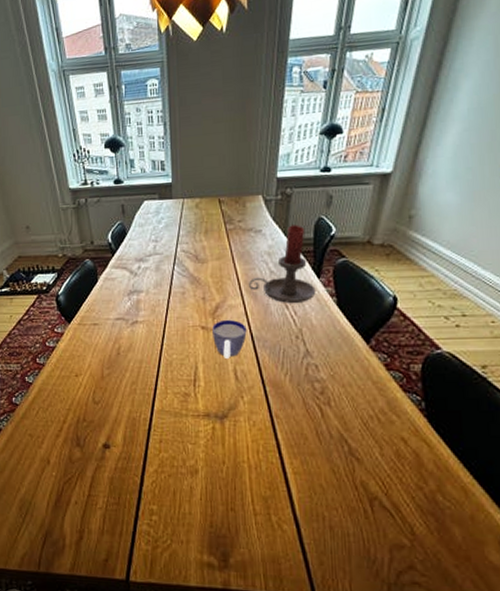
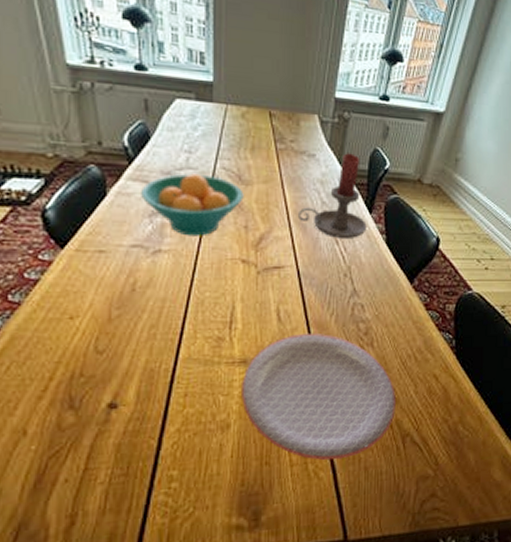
fruit bowl: none [122,257,201,309] -> present [141,173,244,237]
plate: none [206,392,360,515] -> present [242,334,396,461]
cup: present [212,319,247,358] -> none [254,252,293,297]

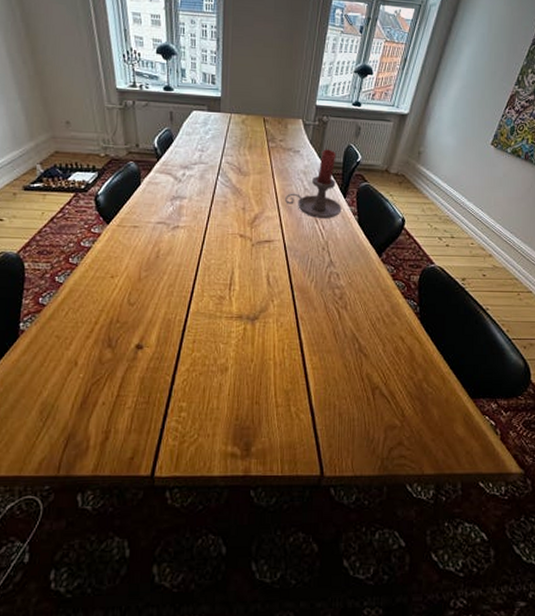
fruit bowl: present [141,173,244,237] -> none [166,167,243,216]
plate: present [242,334,396,461] -> none [238,296,366,405]

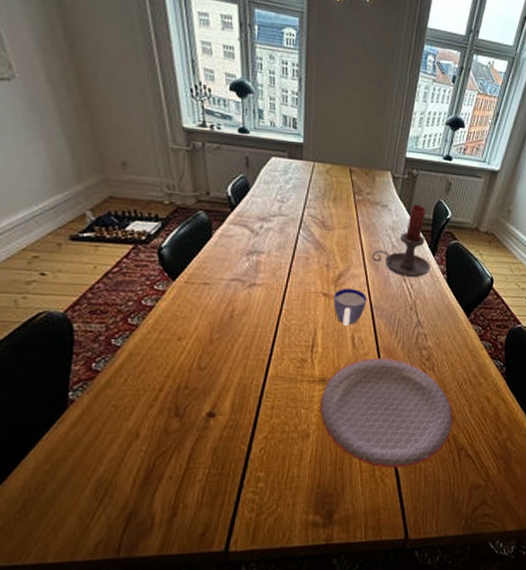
plate: none [238,296,366,405] -> present [320,358,453,469]
cup: none [250,229,281,265] -> present [334,288,367,326]

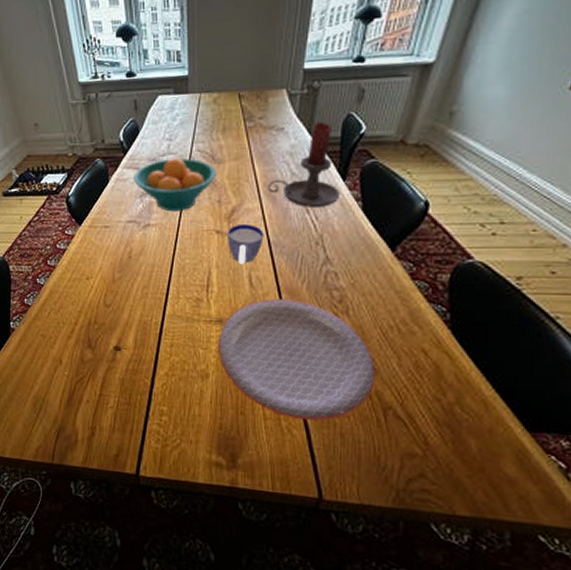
fruit bowl: none [241,219,327,273] -> present [134,157,217,212]

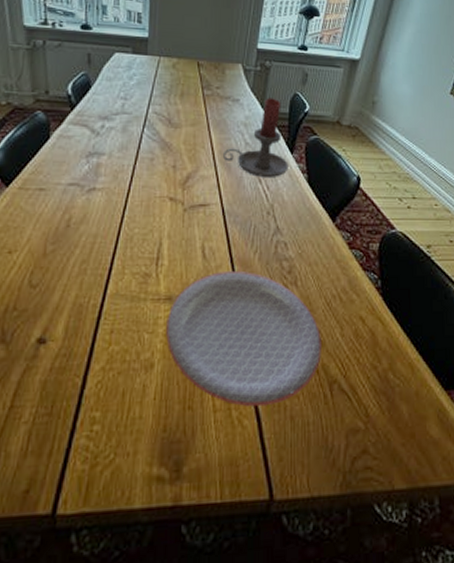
fruit bowl: present [134,157,217,212] -> none [80,117,173,176]
cup: present [228,223,264,264] -> none [181,191,218,234]

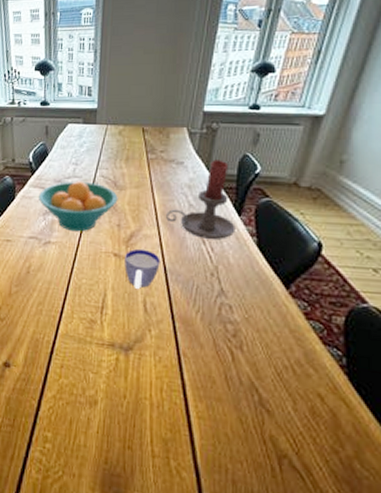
fruit bowl: none [80,117,173,176] -> present [39,181,118,232]
plate: present [166,272,321,407] -> none [109,326,270,464]
cup: none [181,191,218,234] -> present [124,248,160,289]

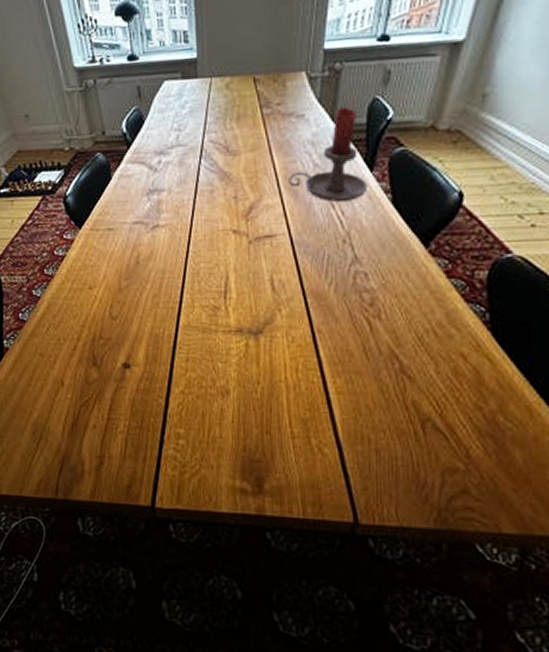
fruit bowl: present [39,181,118,232] -> none [139,149,232,211]
cup: present [124,248,160,289] -> none [246,221,286,267]

